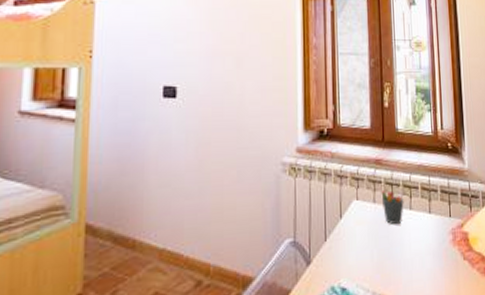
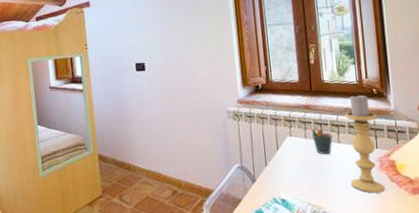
candle holder: none [418,148,458,276] -> present [345,94,386,193]

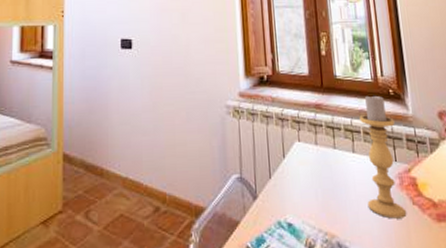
pen holder: present [311,126,333,155] -> none [322,132,347,167]

